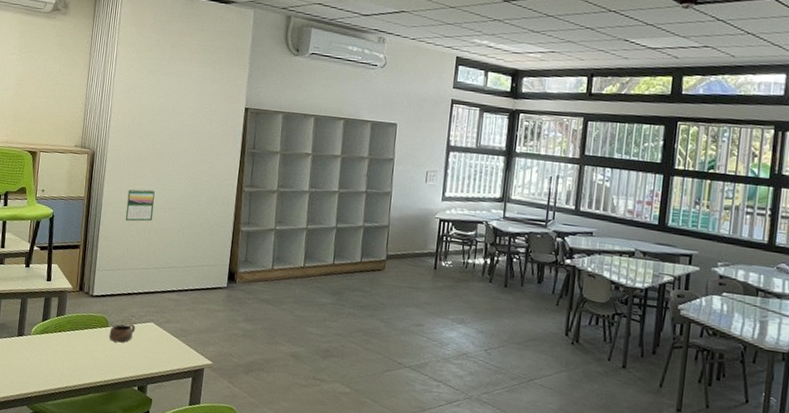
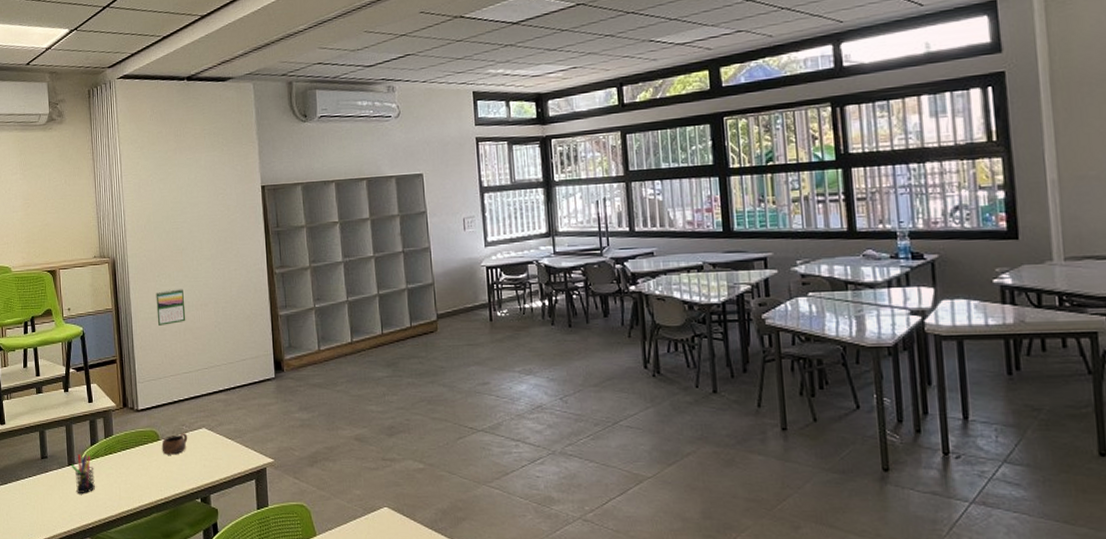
pen holder: none [20,327,42,364] -> present [71,454,95,493]

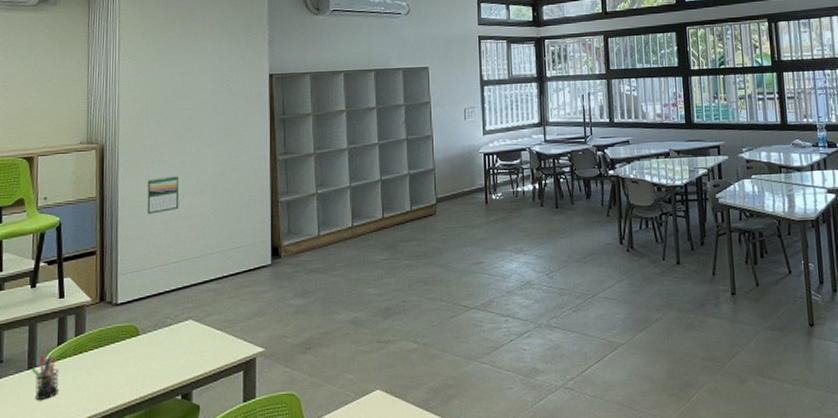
cup: present [161,433,188,455] -> none [141,326,172,351]

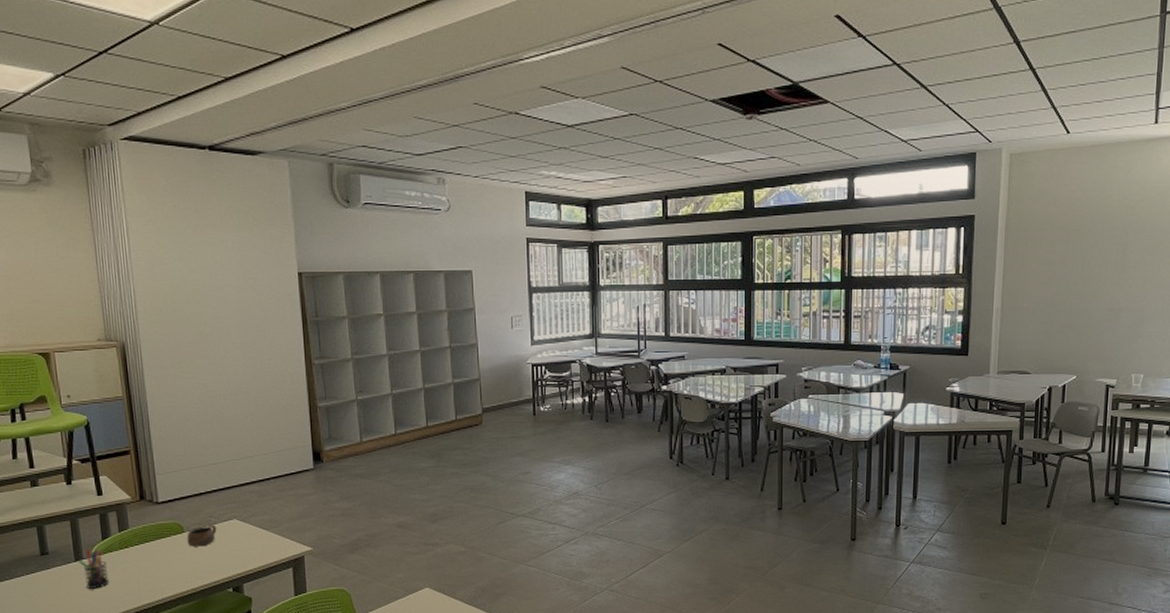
cup: none [141,326,172,351] -> present [186,525,217,547]
calendar: present [147,176,179,214] -> none [176,377,213,415]

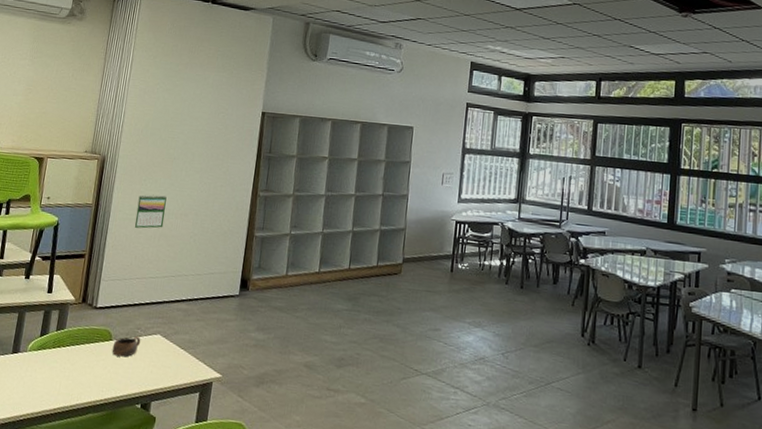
pen holder: present [78,549,109,589] -> none [14,343,39,384]
calendar: none [176,377,213,415] -> present [134,194,167,229]

